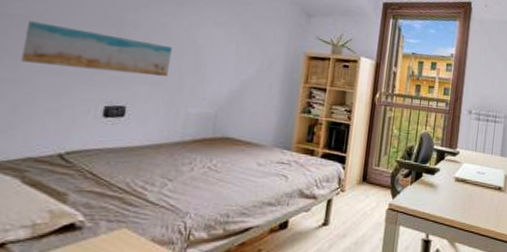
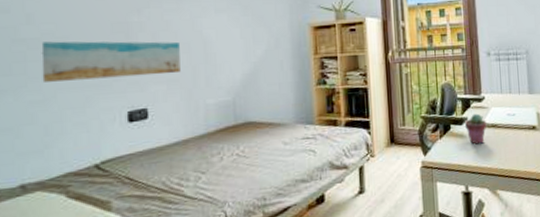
potted succulent: none [435,166,458,196] -> present [464,113,487,144]

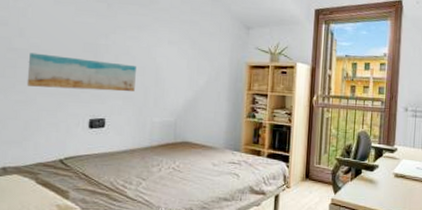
potted succulent: present [464,113,487,144] -> none [375,162,397,191]

